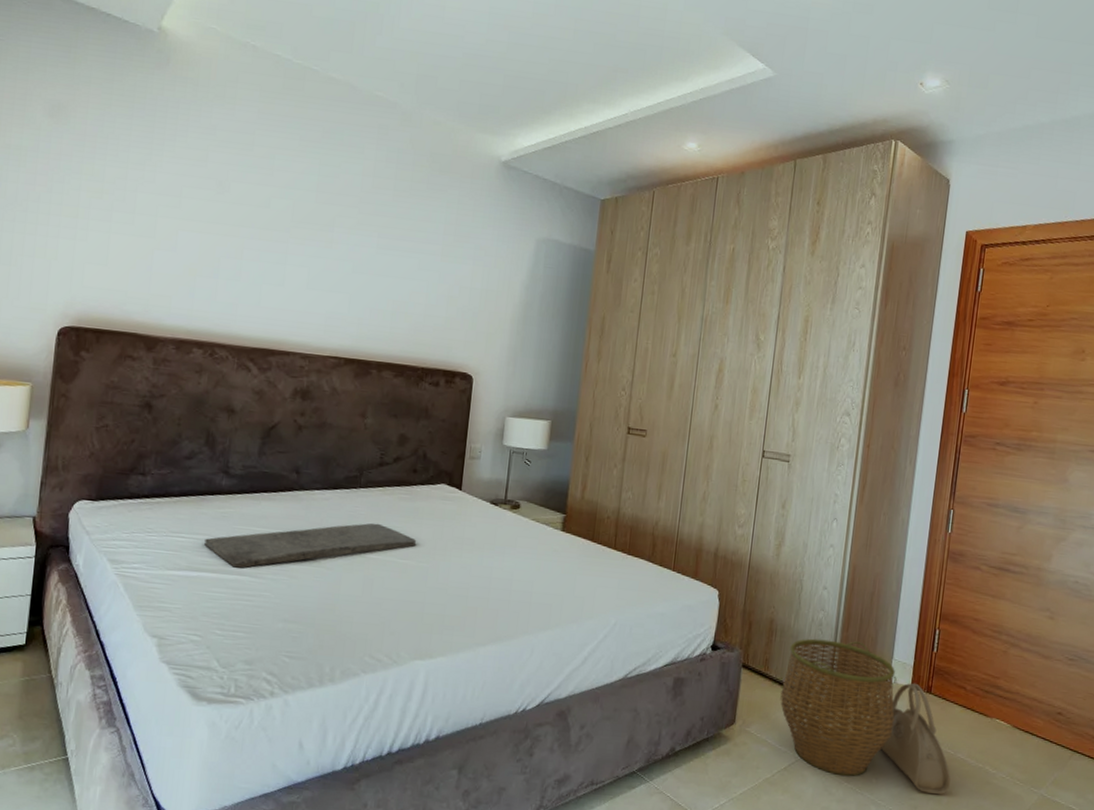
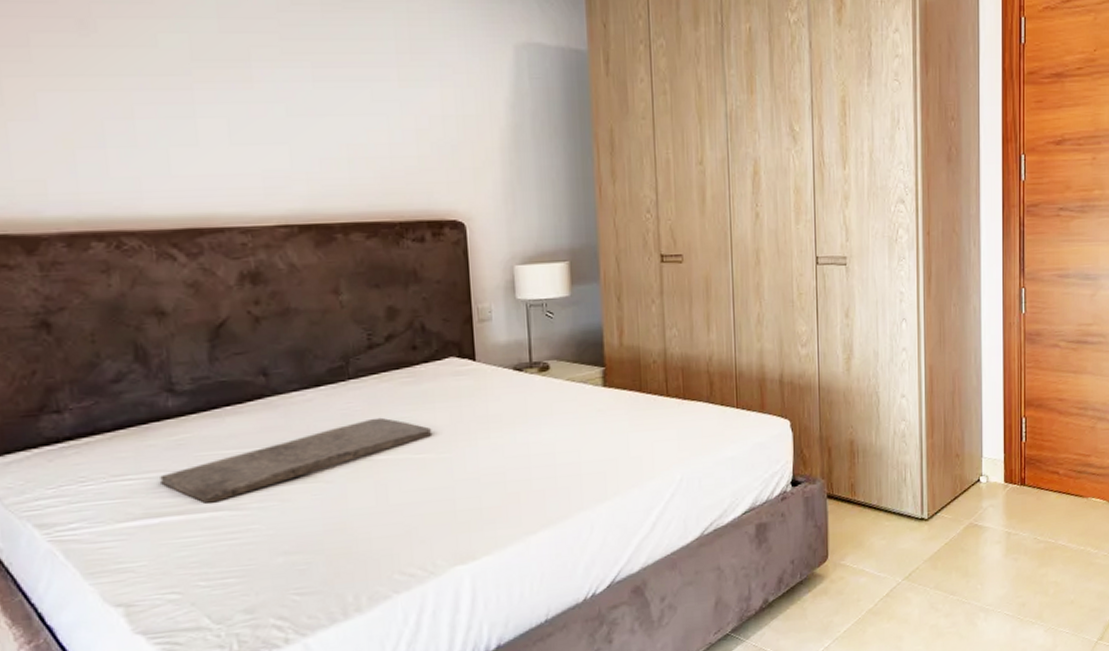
basket: present [780,638,895,776] -> none [872,446,992,590]
handbag: present [874,683,951,795] -> none [973,477,1054,588]

